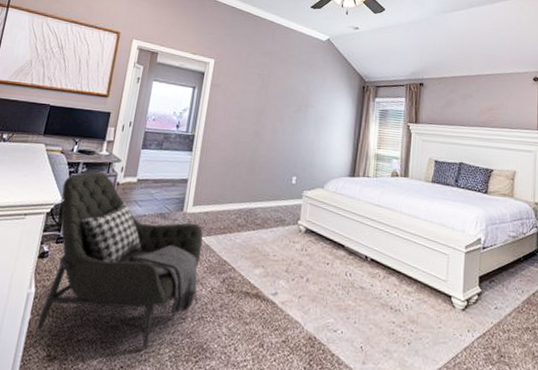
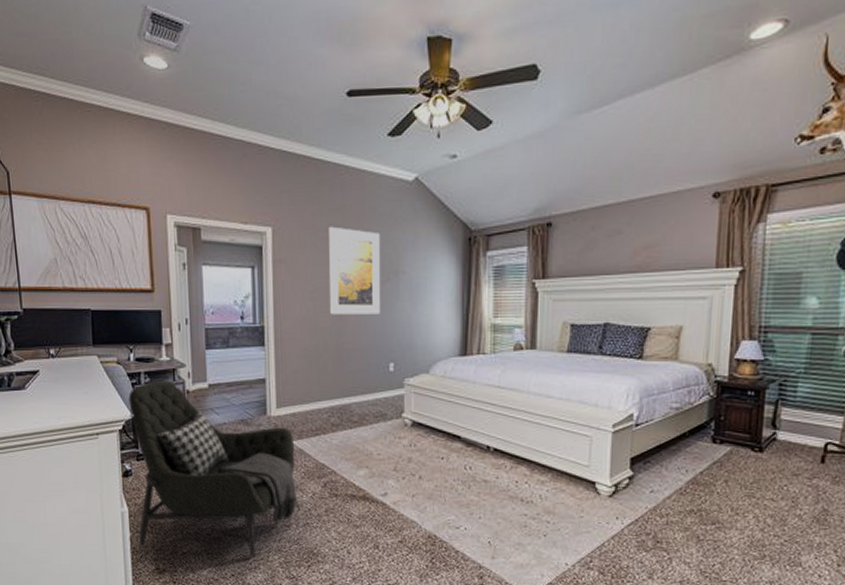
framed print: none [249,65,298,136] -> present [327,226,381,315]

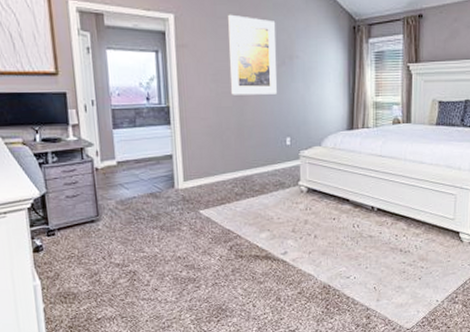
armchair: present [128,380,301,557] -> none [36,158,210,317]

